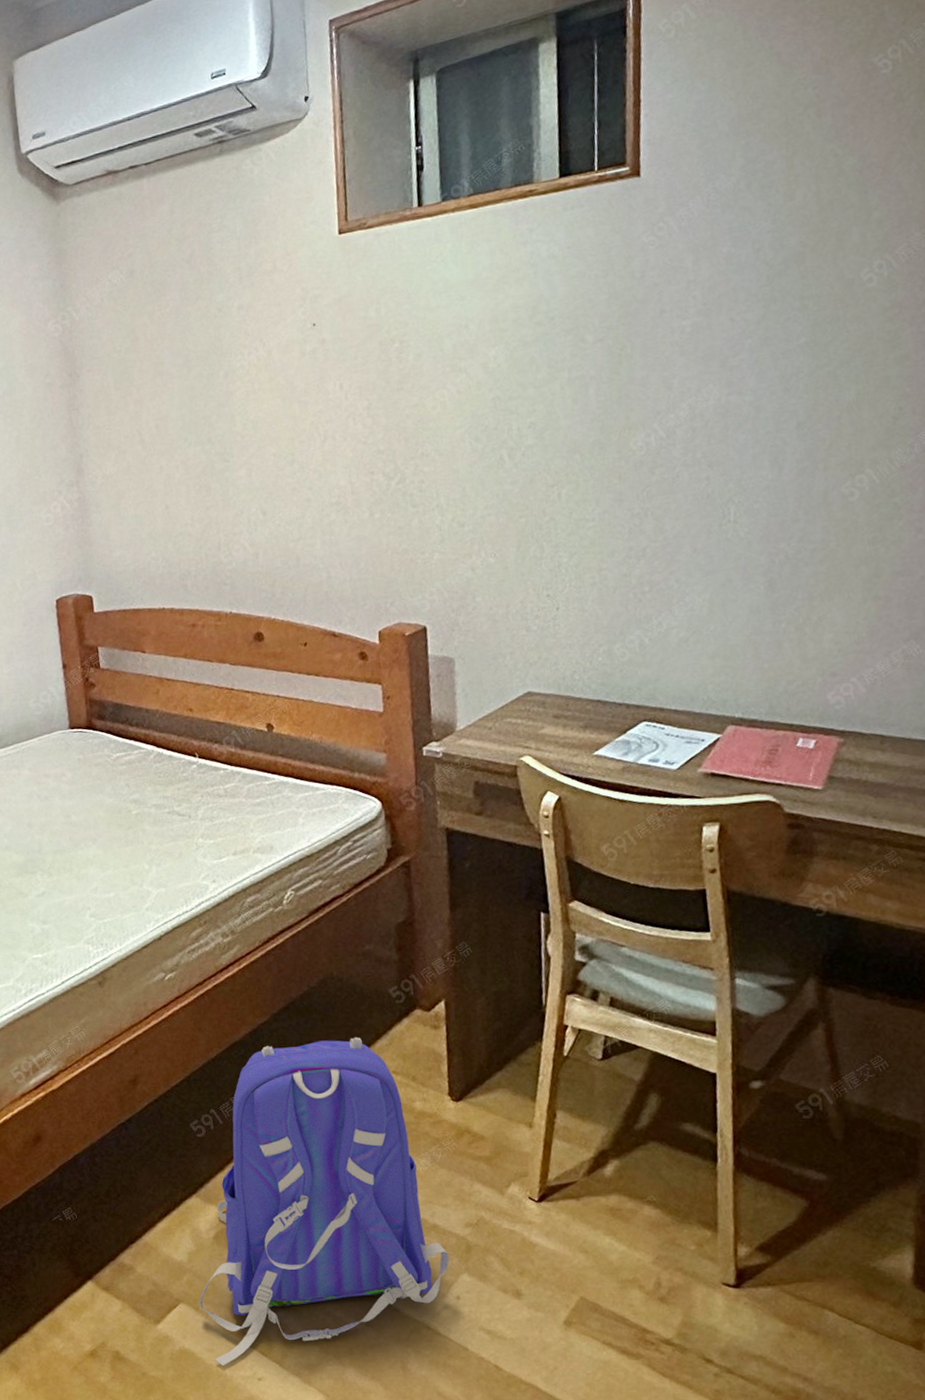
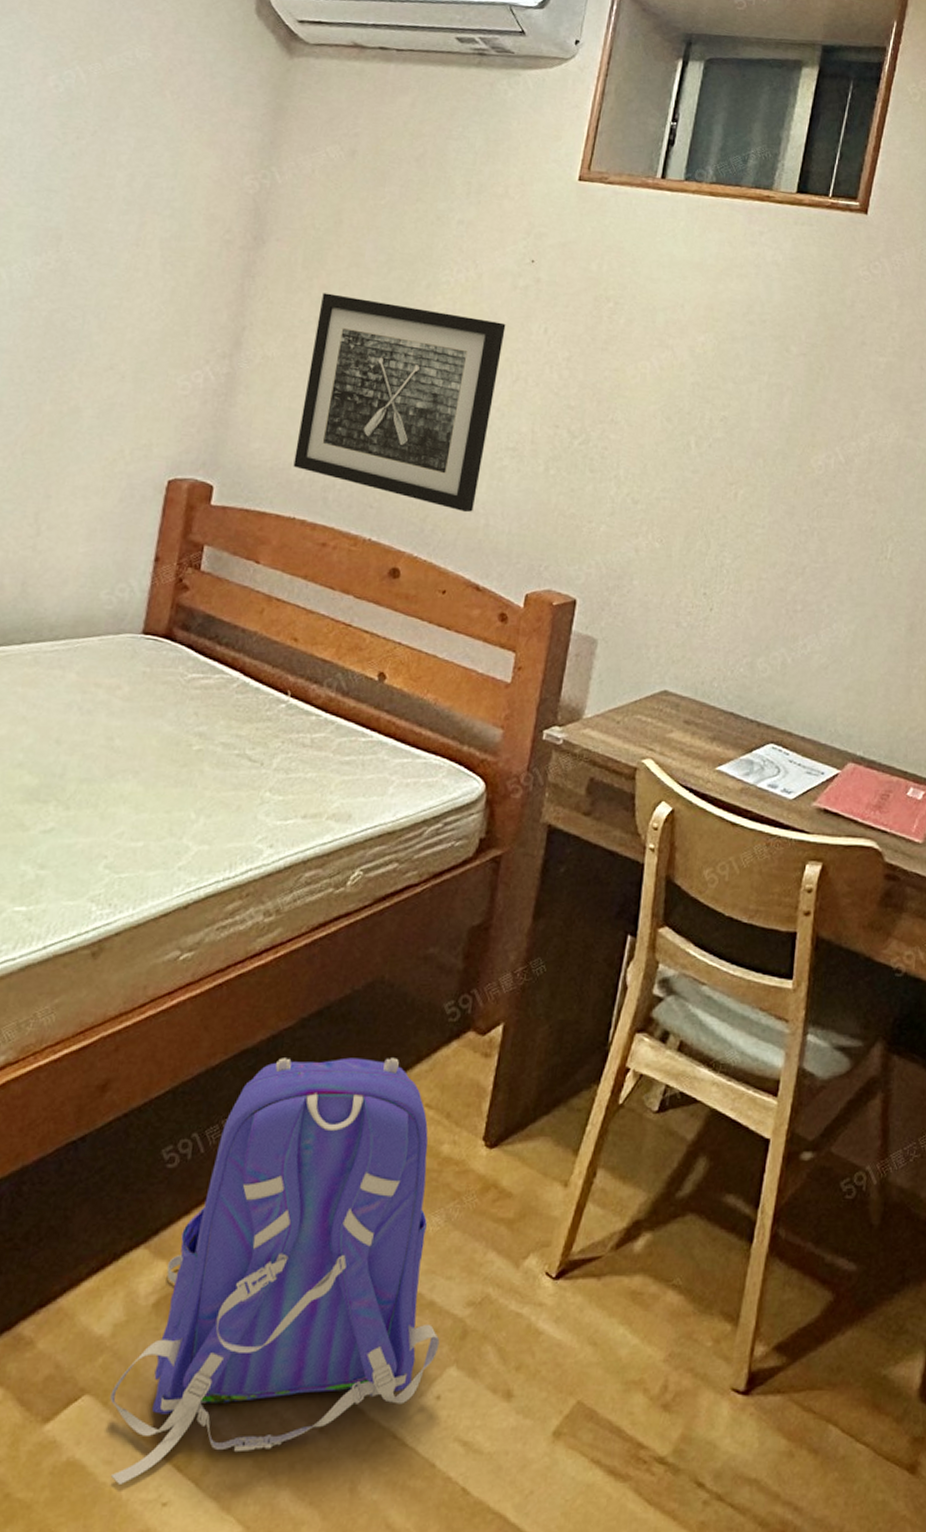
wall art: none [138,390,314,571] -> present [293,292,506,513]

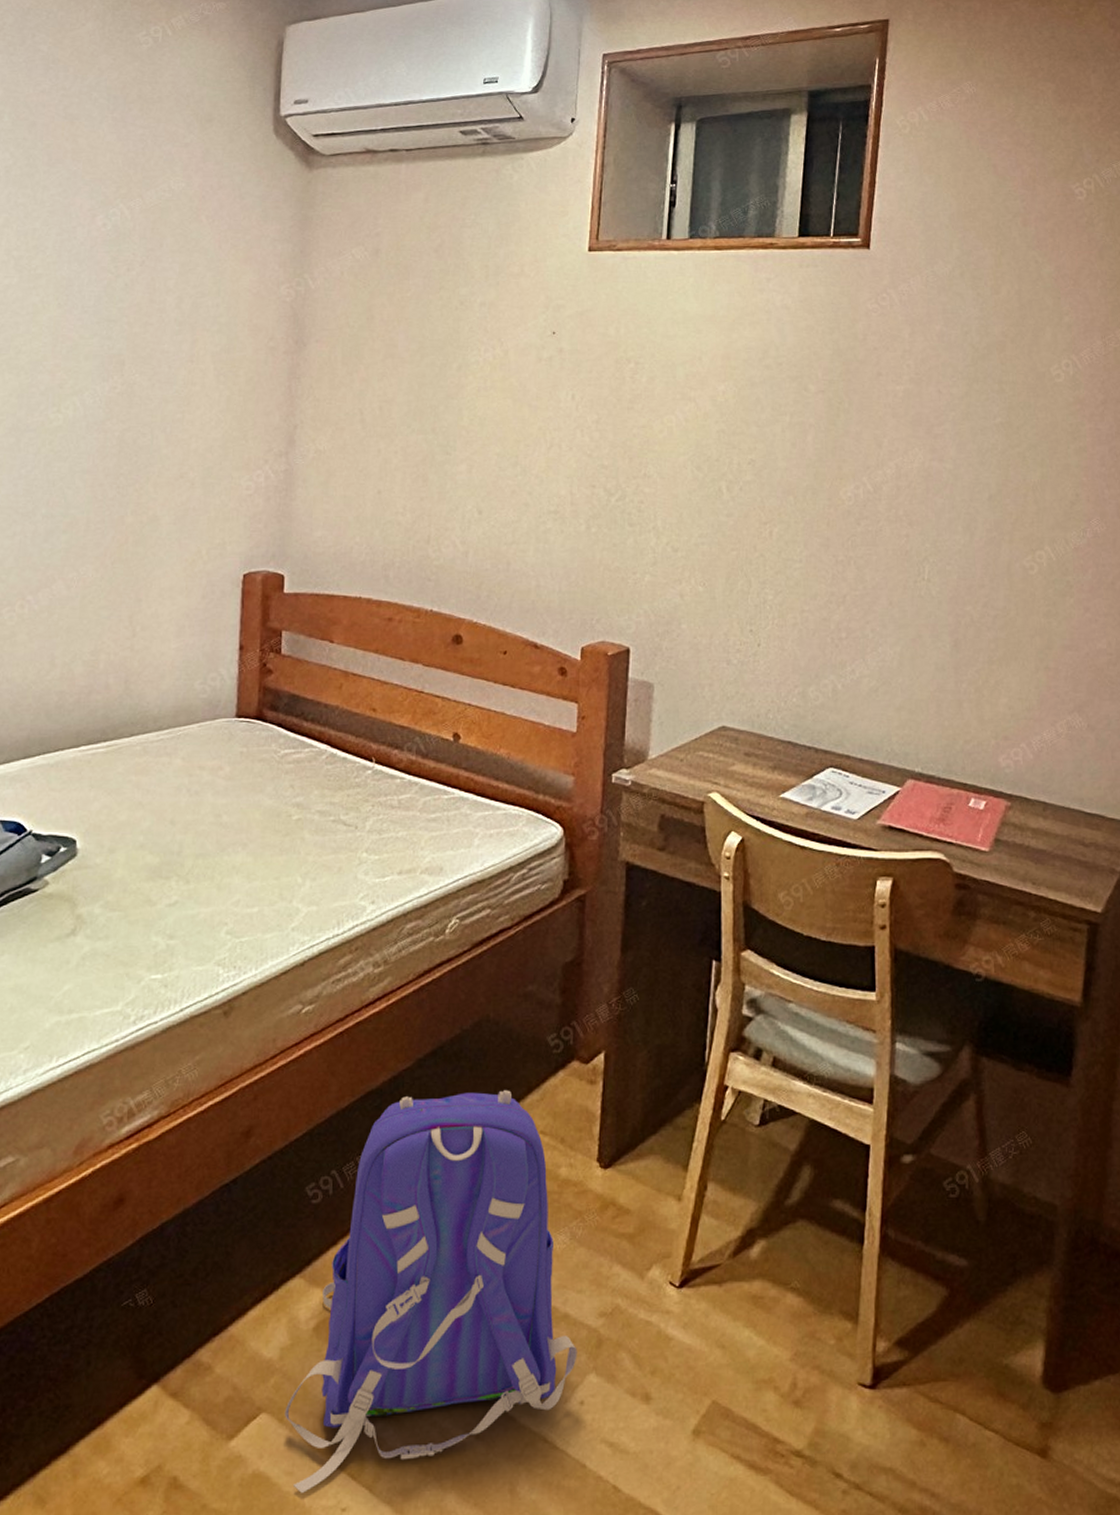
wall art: present [293,292,506,513] -> none [354,385,535,576]

